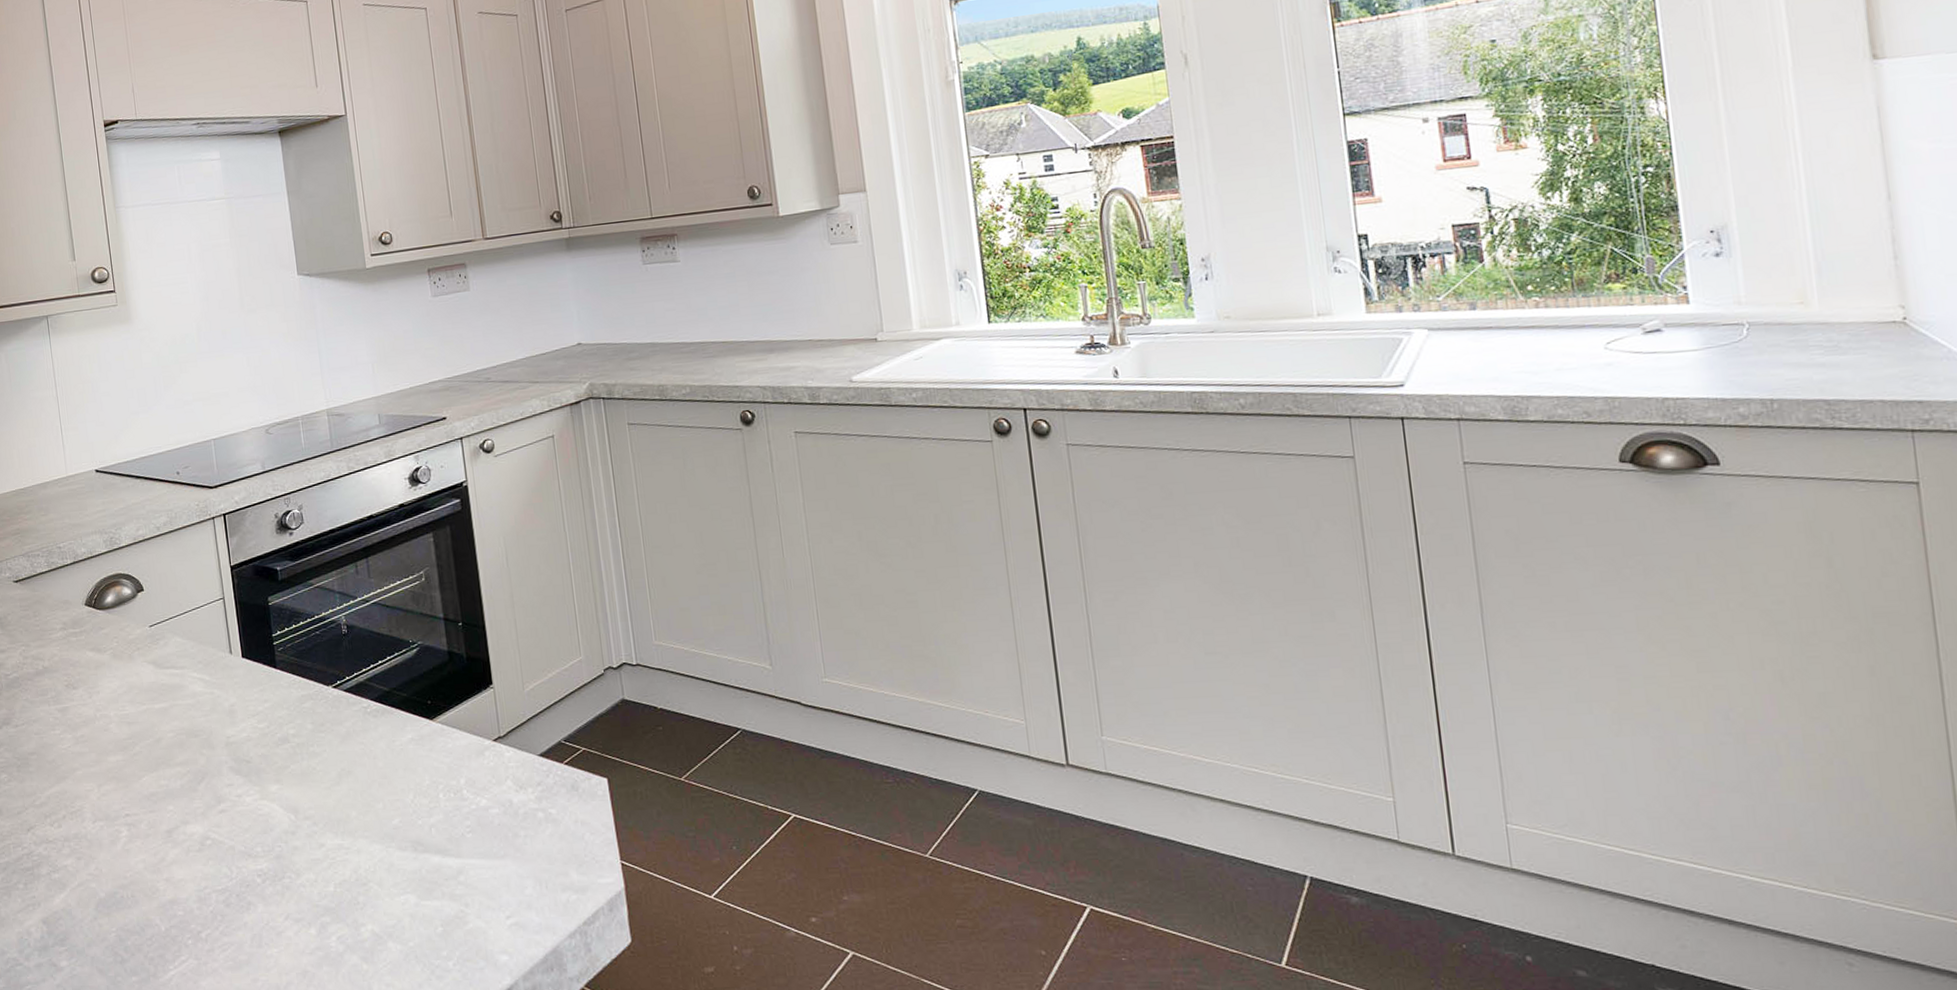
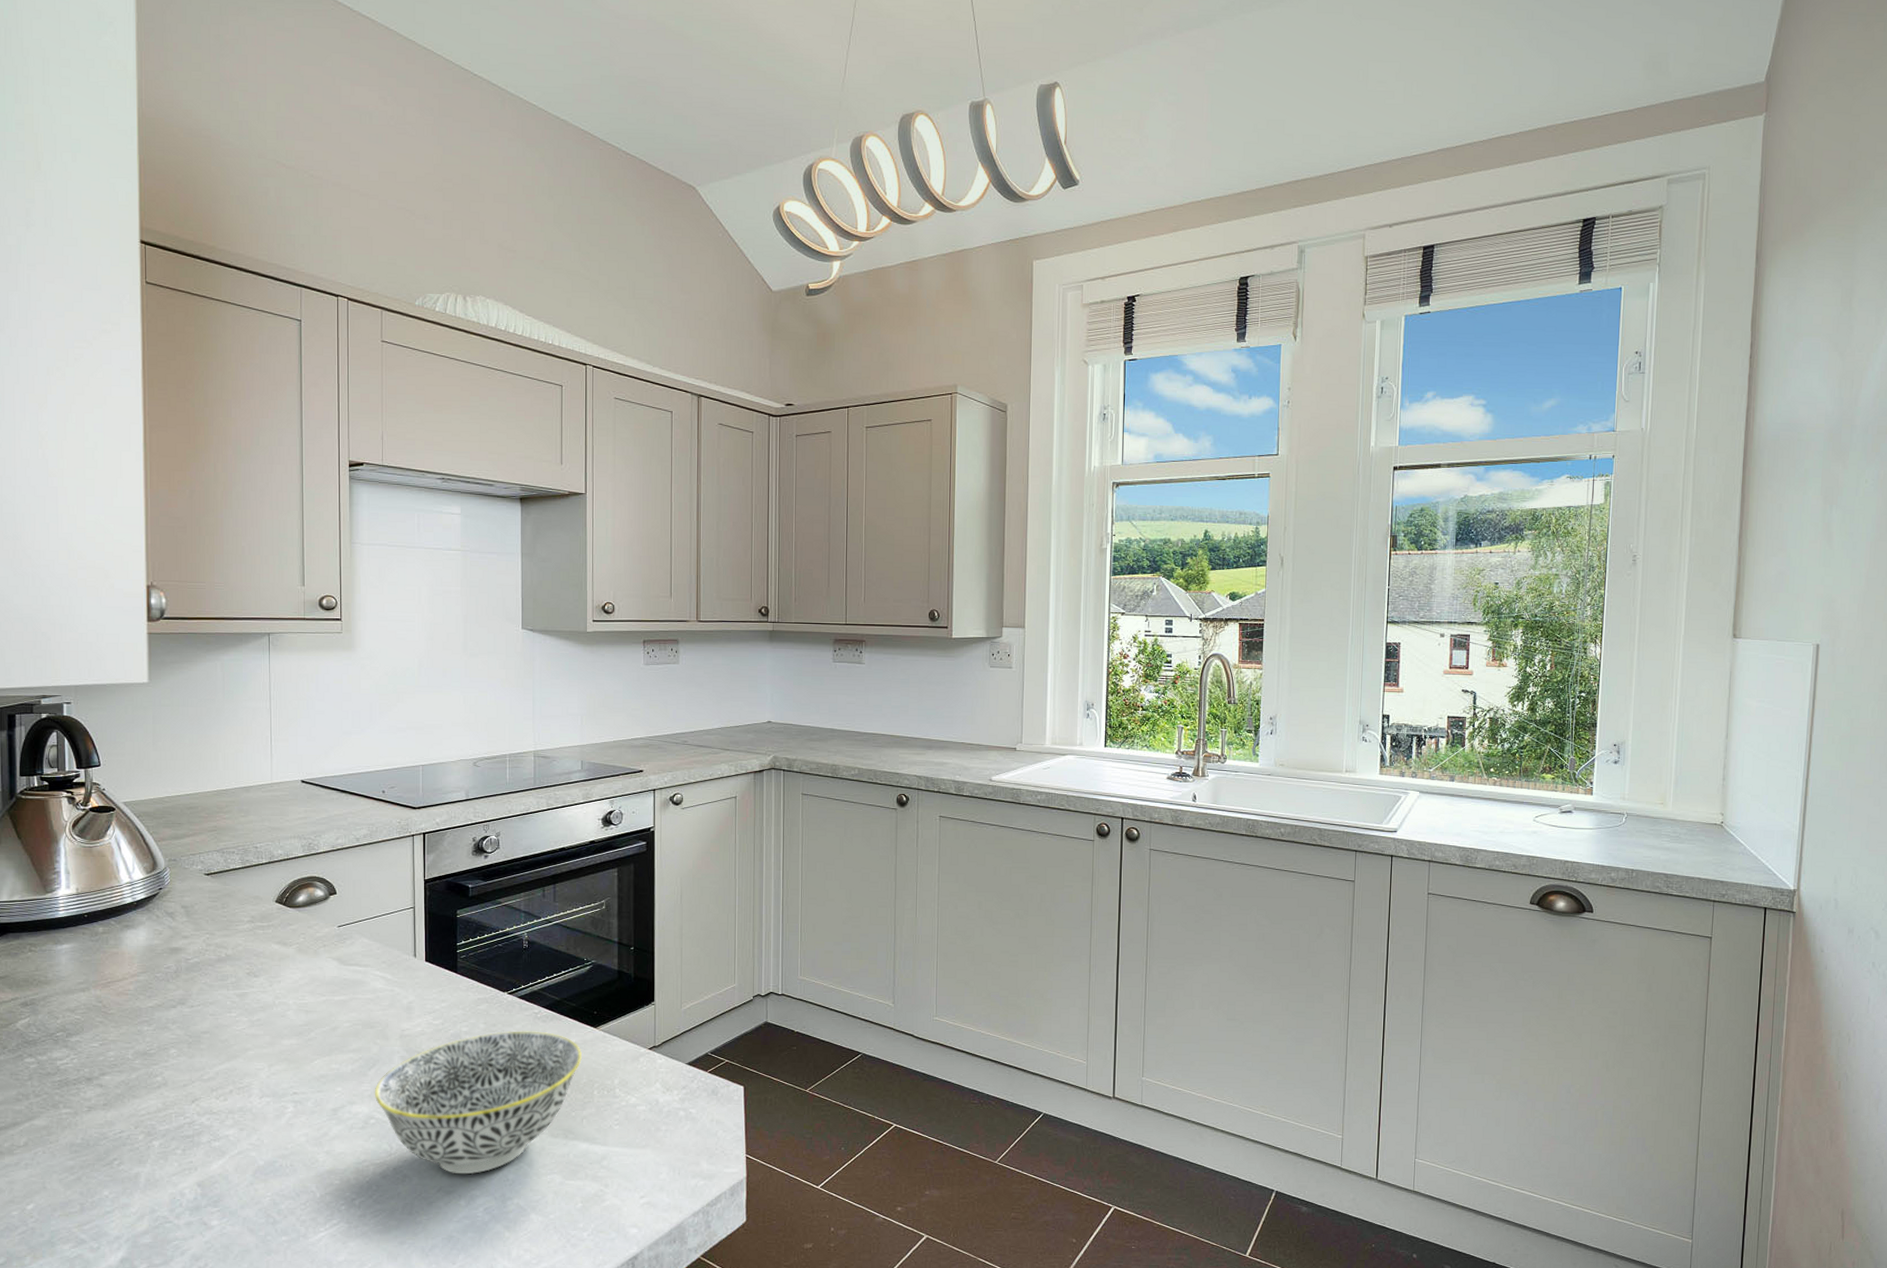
bowl: none [206,728,421,899] -> present [374,1031,582,1175]

